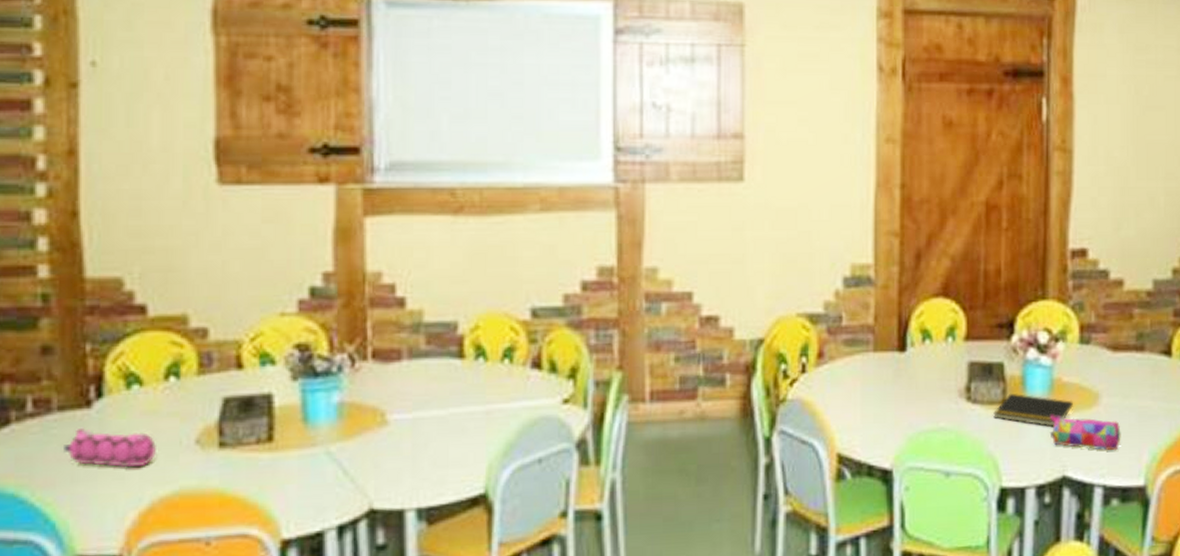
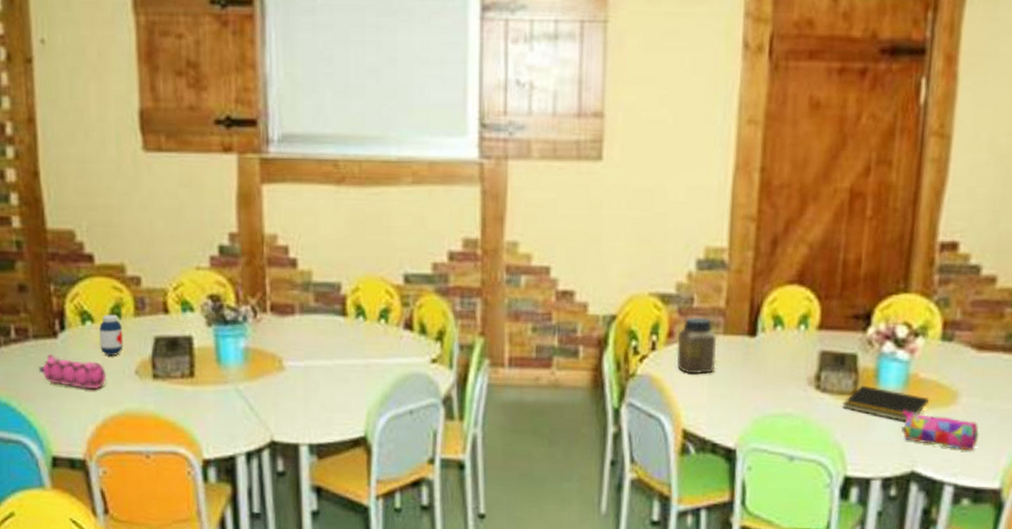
medicine bottle: none [150,374,182,424] -> present [99,314,124,356]
jar: none [827,335,868,395] -> present [676,317,717,375]

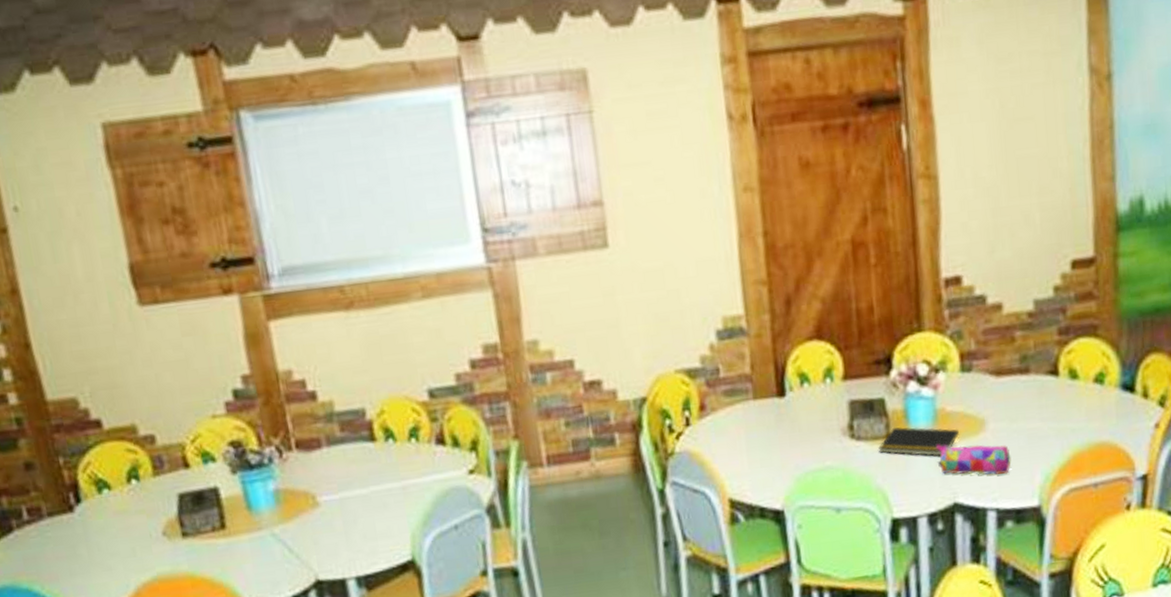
pencil case: present [39,353,106,389] -> none [58,528,133,561]
medicine bottle: present [99,314,124,356] -> none [117,477,147,521]
jar: present [676,317,717,375] -> none [709,386,751,444]

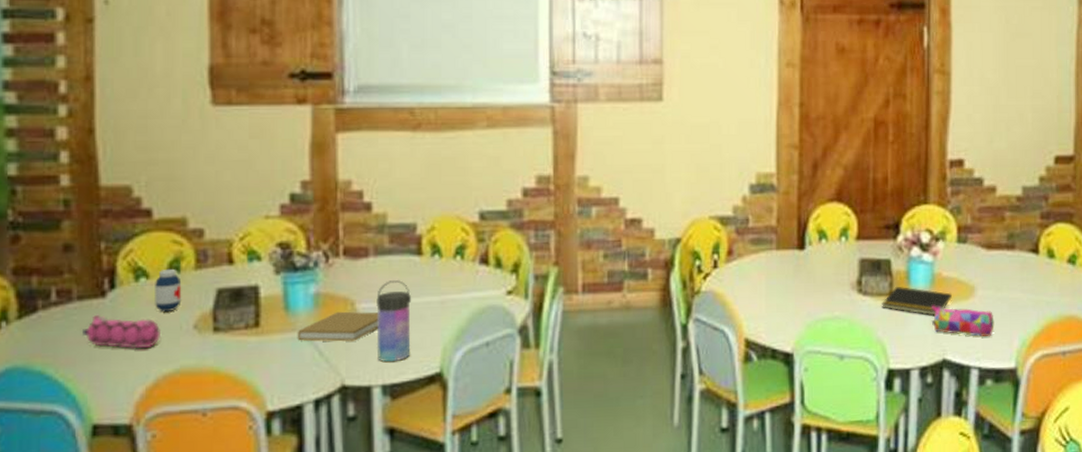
pencil case: none [58,528,133,561] -> present [82,314,160,349]
medicine bottle: none [117,477,147,521] -> present [155,268,182,312]
book: none [263,504,344,540] -> present [297,311,379,342]
water bottle: none [336,468,380,553] -> present [376,279,412,362]

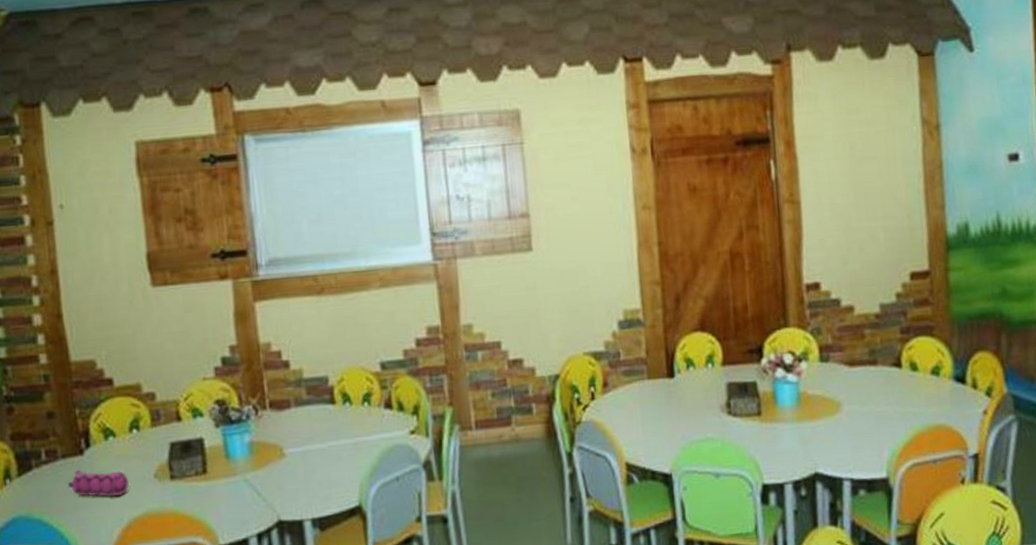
medicine bottle: present [155,268,182,312] -> none [120,427,143,465]
book: present [297,311,379,342] -> none [237,455,305,484]
water bottle: present [376,279,412,362] -> none [300,426,333,498]
notepad: present [882,286,953,316] -> none [751,406,820,432]
pencil case: present [931,305,994,337] -> none [800,422,863,450]

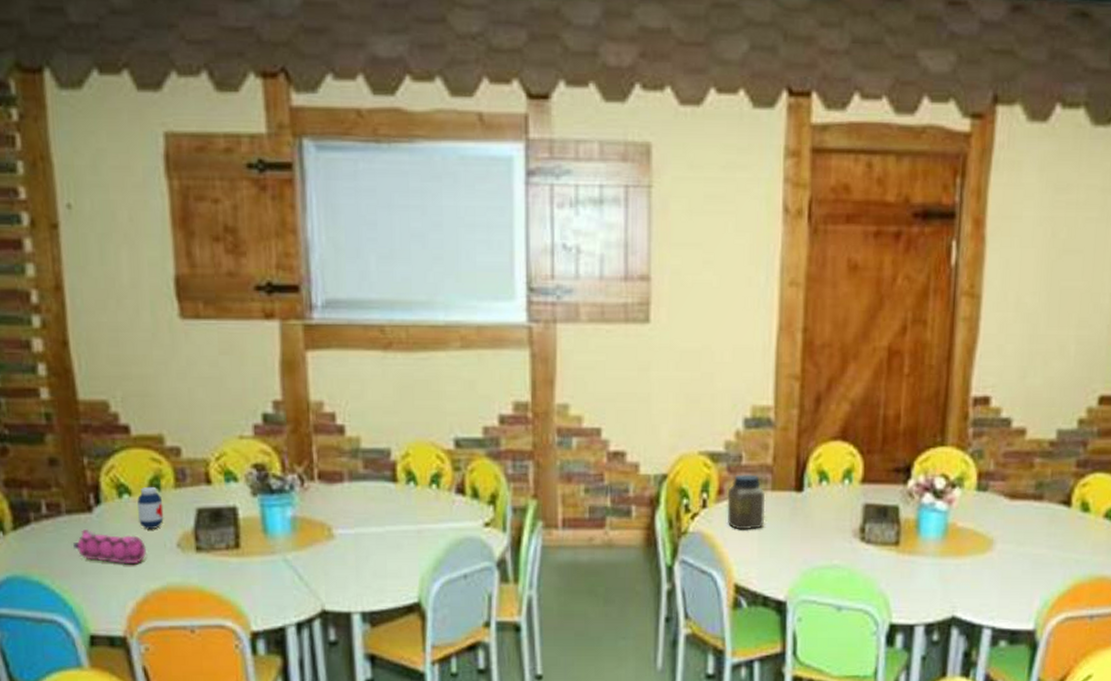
medicine bottle: none [120,427,143,465] -> present [137,486,164,529]
jar: none [611,367,645,416] -> present [727,474,766,530]

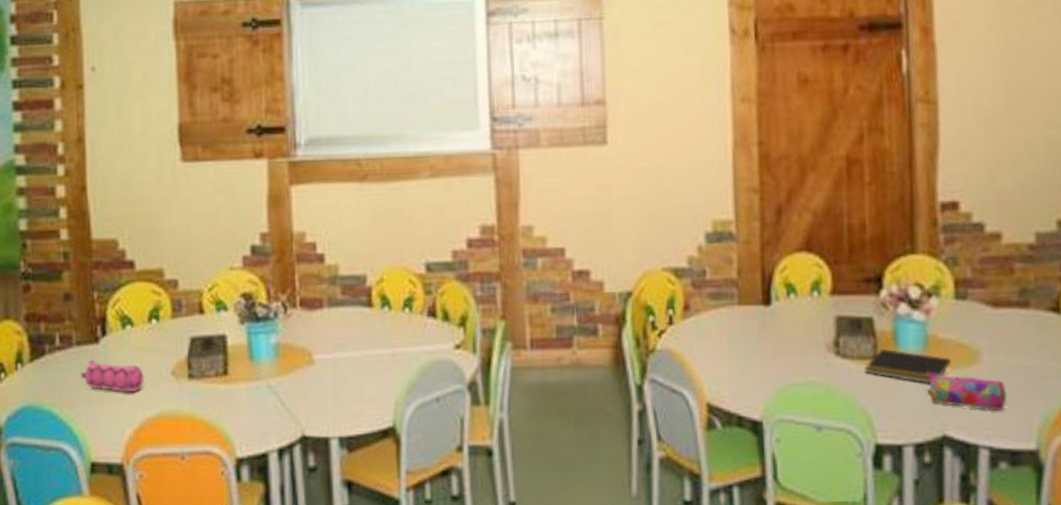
medicine bottle: present [137,486,164,529] -> none [138,317,161,358]
jar: present [727,474,766,530] -> none [693,289,734,347]
notepad: none [886,535,968,569] -> present [864,348,952,384]
pencil case: none [941,558,1014,595] -> present [926,372,1007,412]

